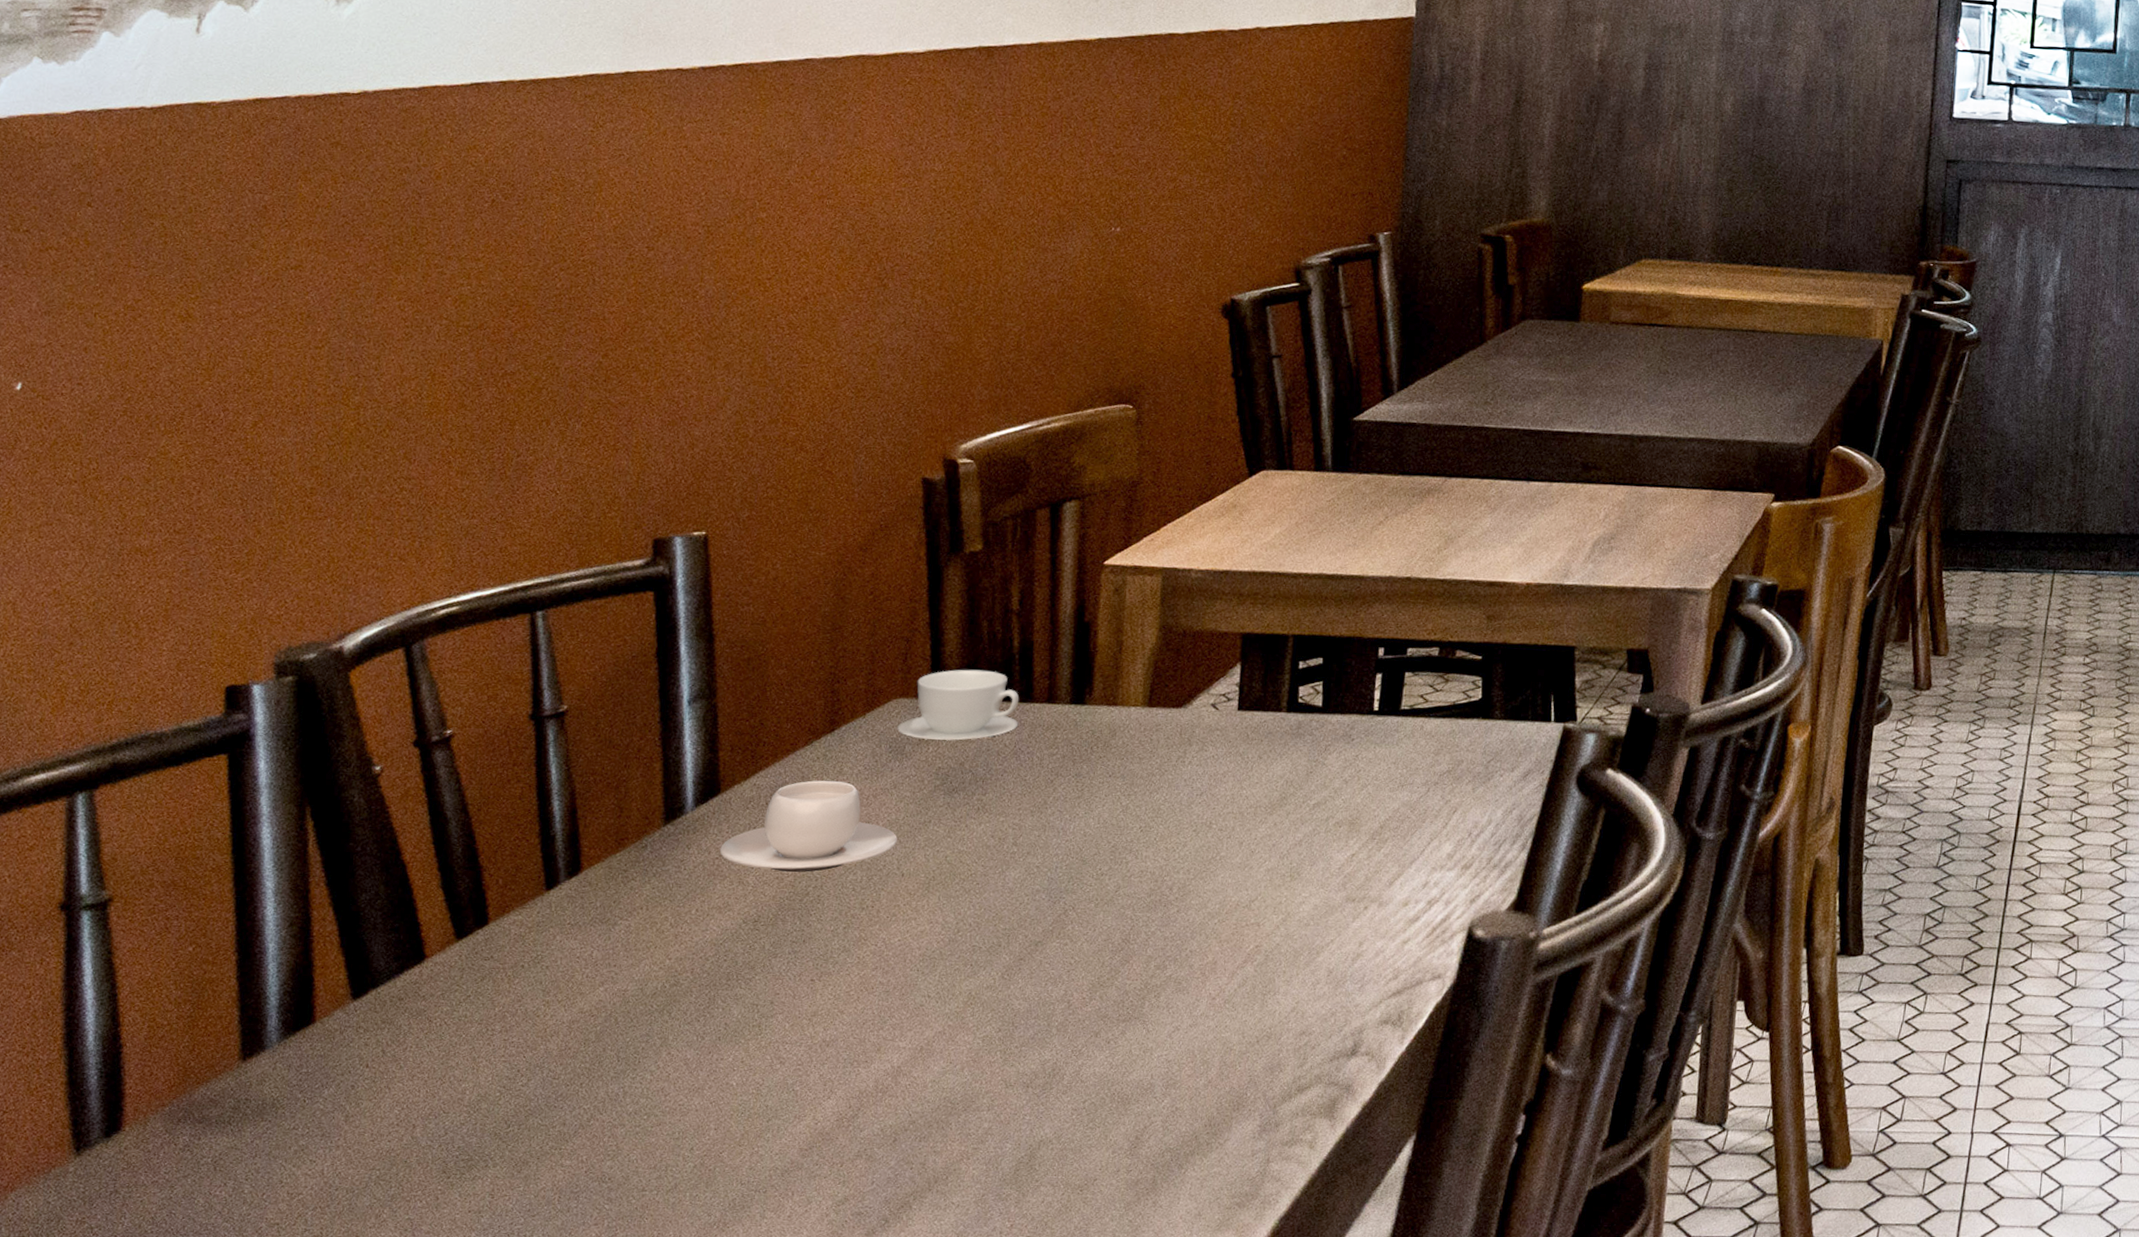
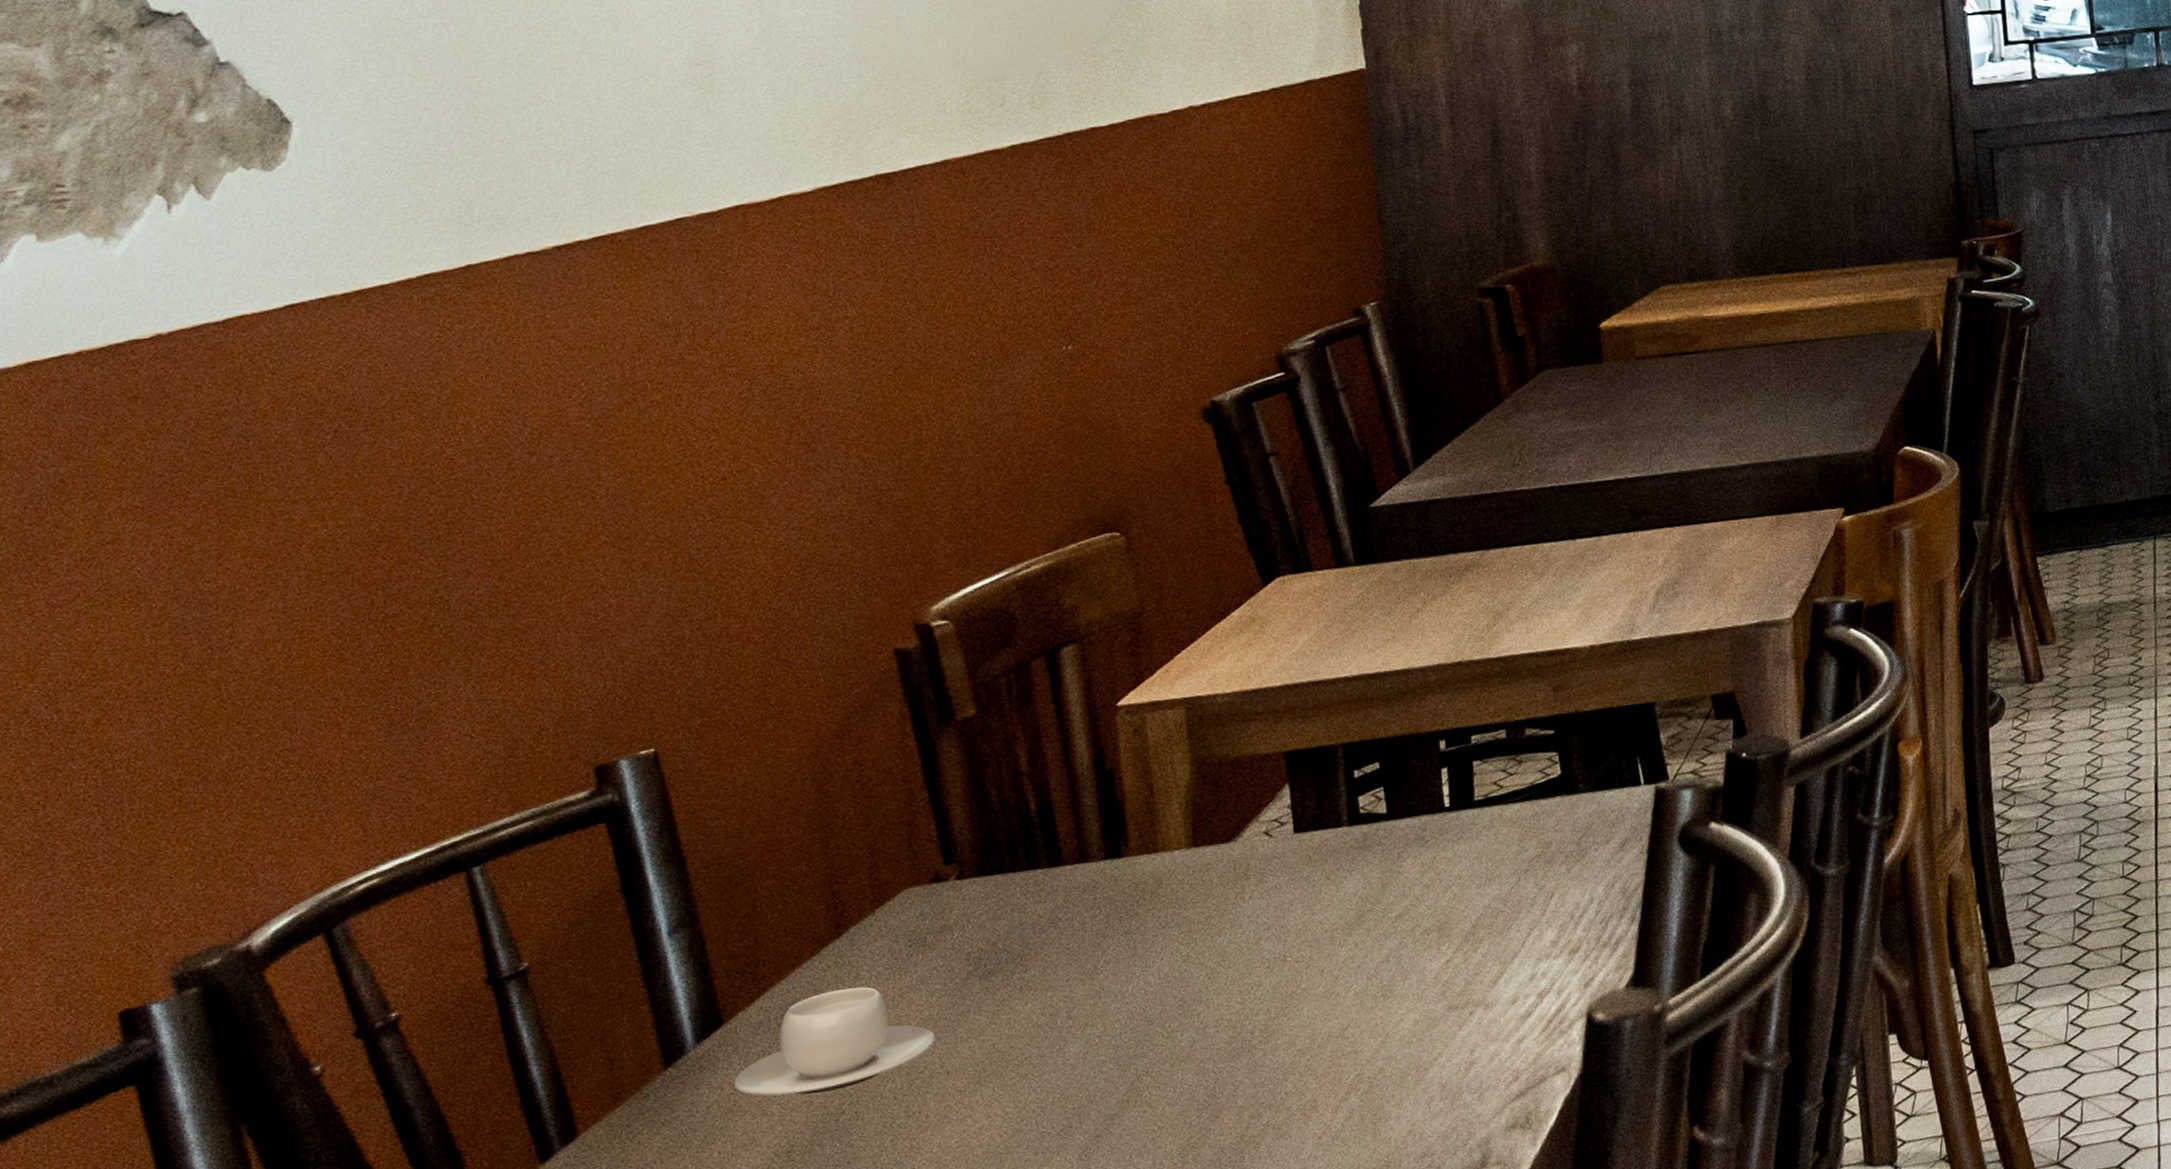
teacup: present [897,669,1020,741] -> none [913,840,1051,926]

